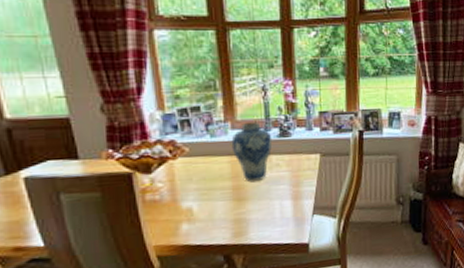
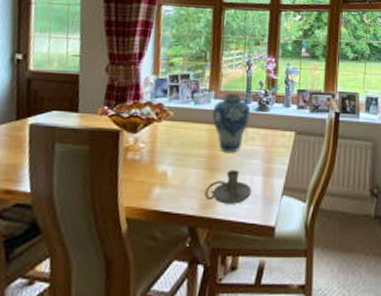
candle holder: none [235,197,282,230] -> present [205,170,252,204]

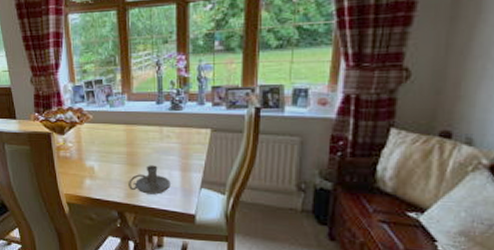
vase: present [212,93,251,153] -> none [127,95,164,150]

